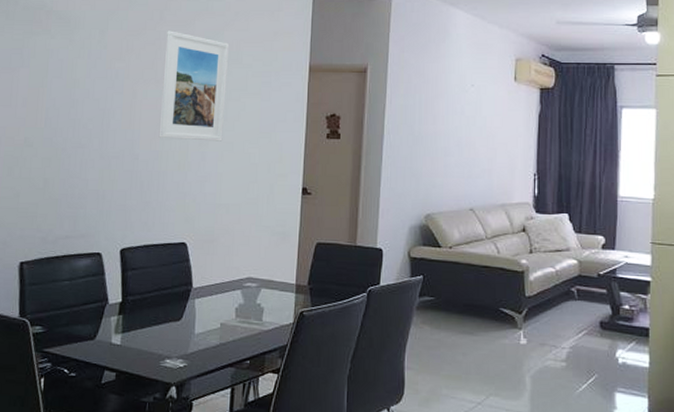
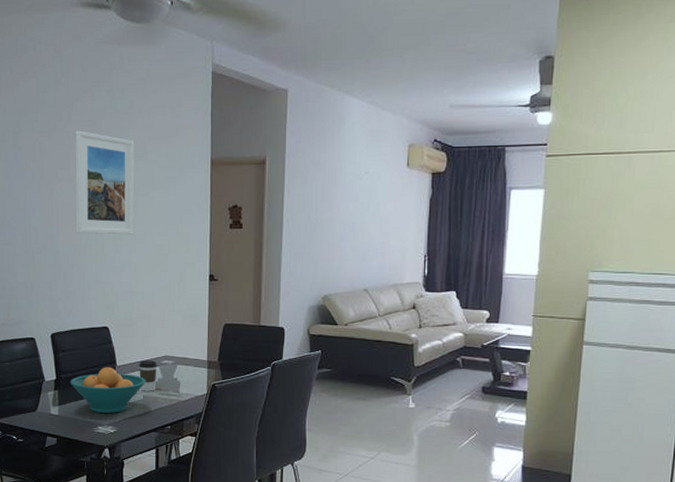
fruit bowl: none [137,288,225,345] -> present [70,367,146,414]
coffee cup: none [217,282,239,319] -> present [139,360,157,391]

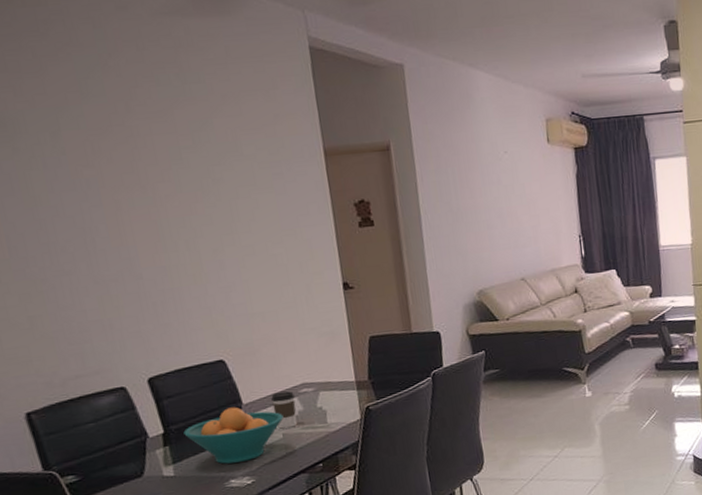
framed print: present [75,130,135,235] -> none [140,124,240,251]

